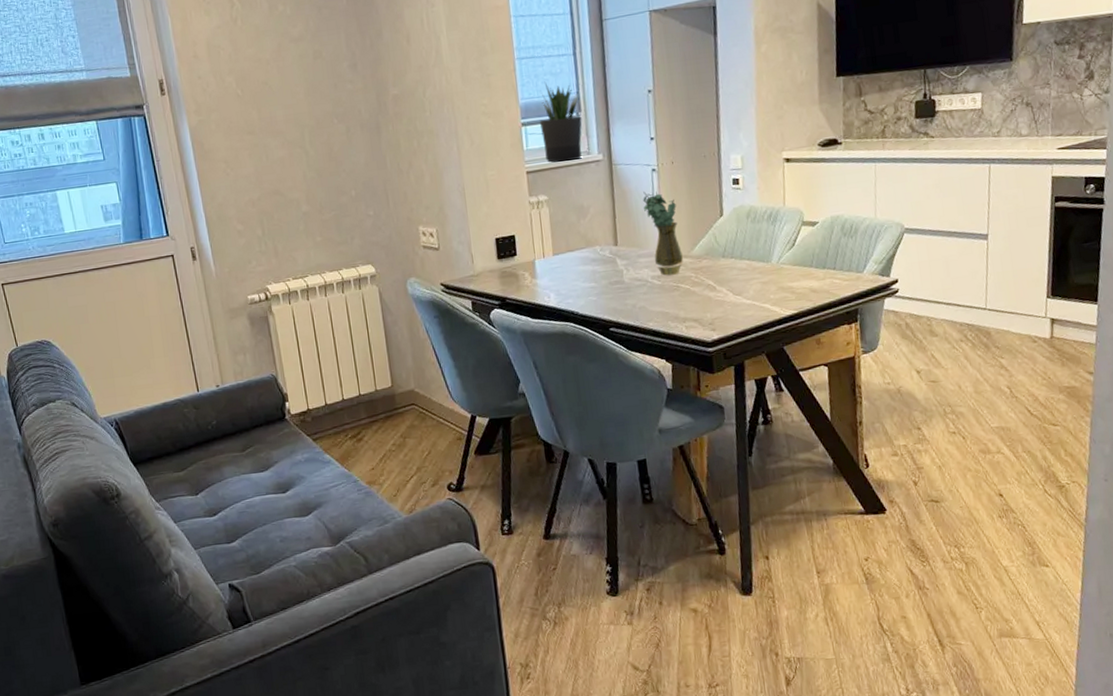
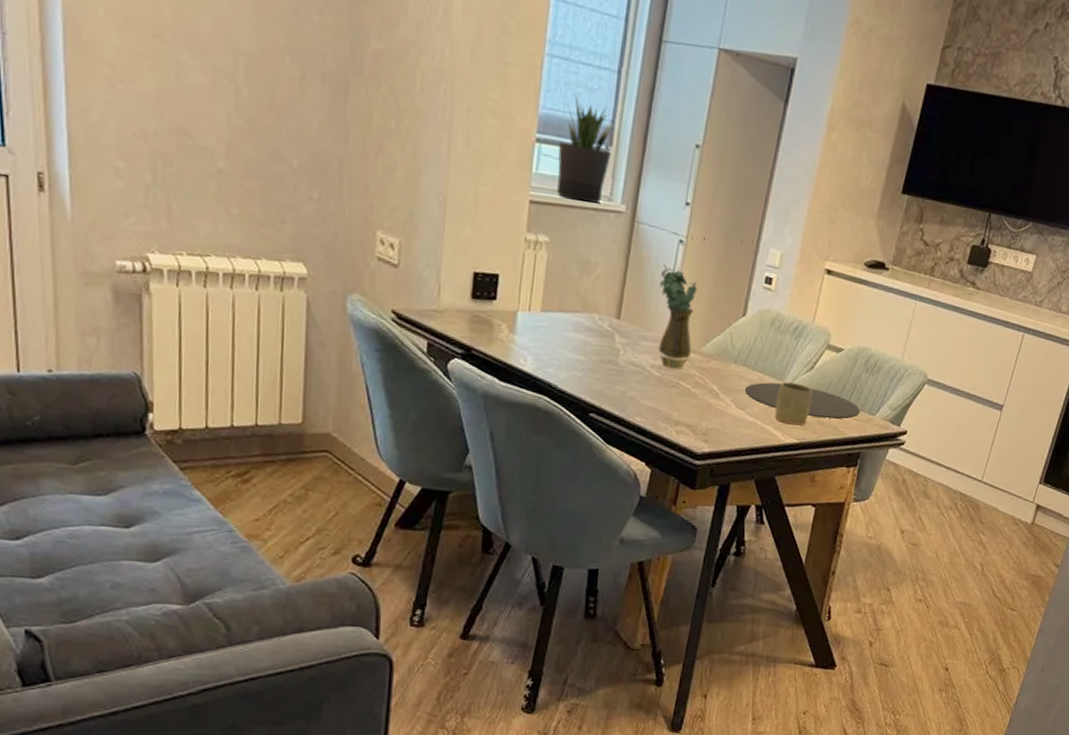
placemat: none [738,262,848,287] -> present [745,382,860,419]
mug: none [767,261,801,299] -> present [774,382,813,426]

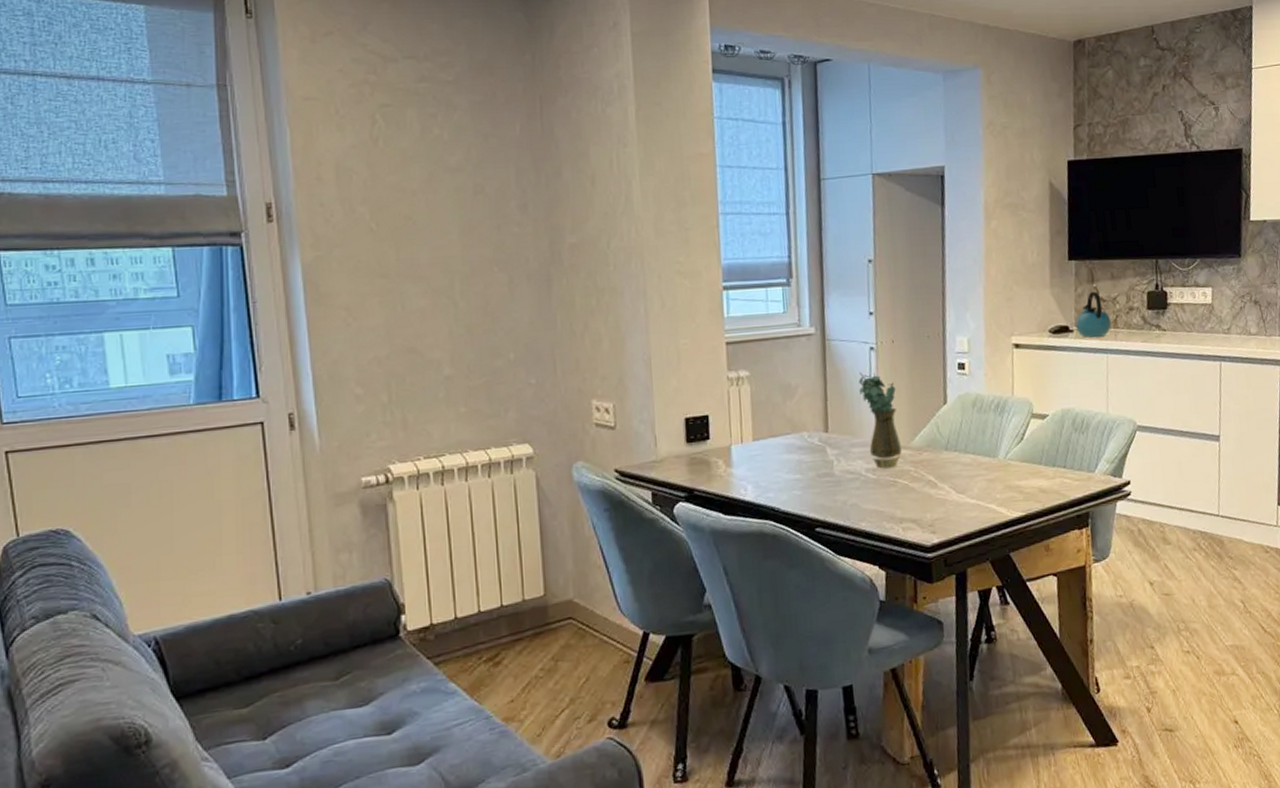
planter: present [557,94,614,204] -> none [743,241,793,334]
placemat: present [745,382,860,419] -> none [961,458,1079,486]
mug: present [774,382,813,426] -> none [993,457,1030,499]
kettle: none [892,231,929,282] -> present [1075,291,1112,338]

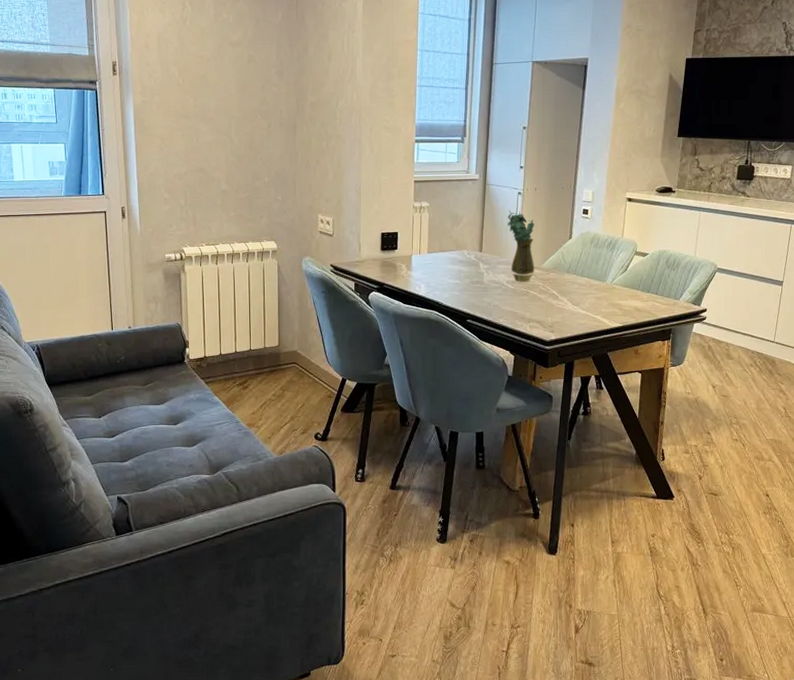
kettle: present [1075,291,1112,338] -> none [678,162,707,198]

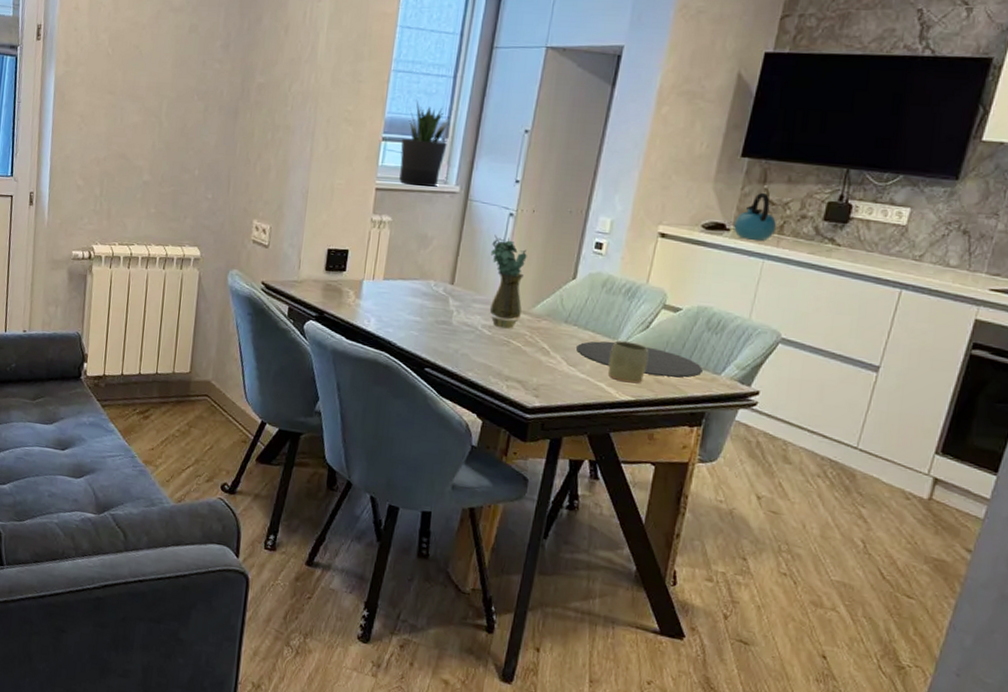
planter: none [430,108,466,176] -> present [399,99,450,187]
placemat: none [577,283,667,305] -> present [576,341,703,378]
mug: none [601,282,629,313] -> present [607,340,649,384]
kettle: none [678,162,707,198] -> present [734,192,777,241]

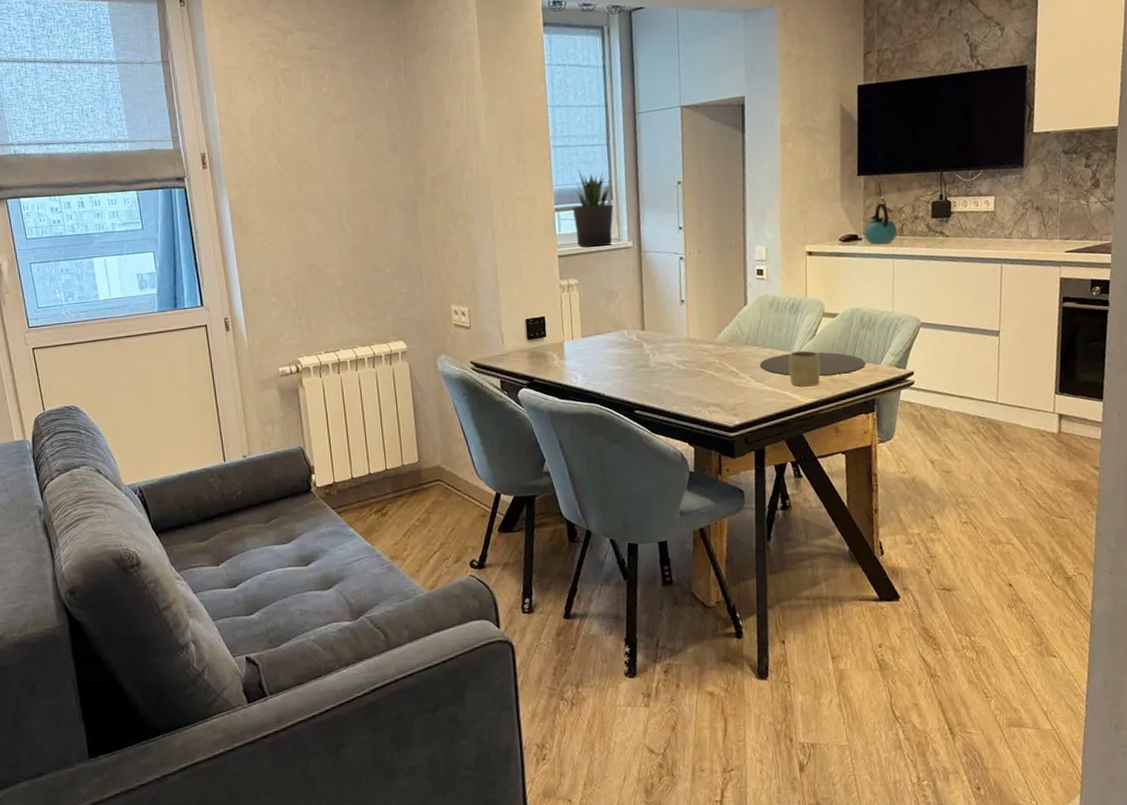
vase: present [489,235,527,329] -> none [670,279,708,361]

